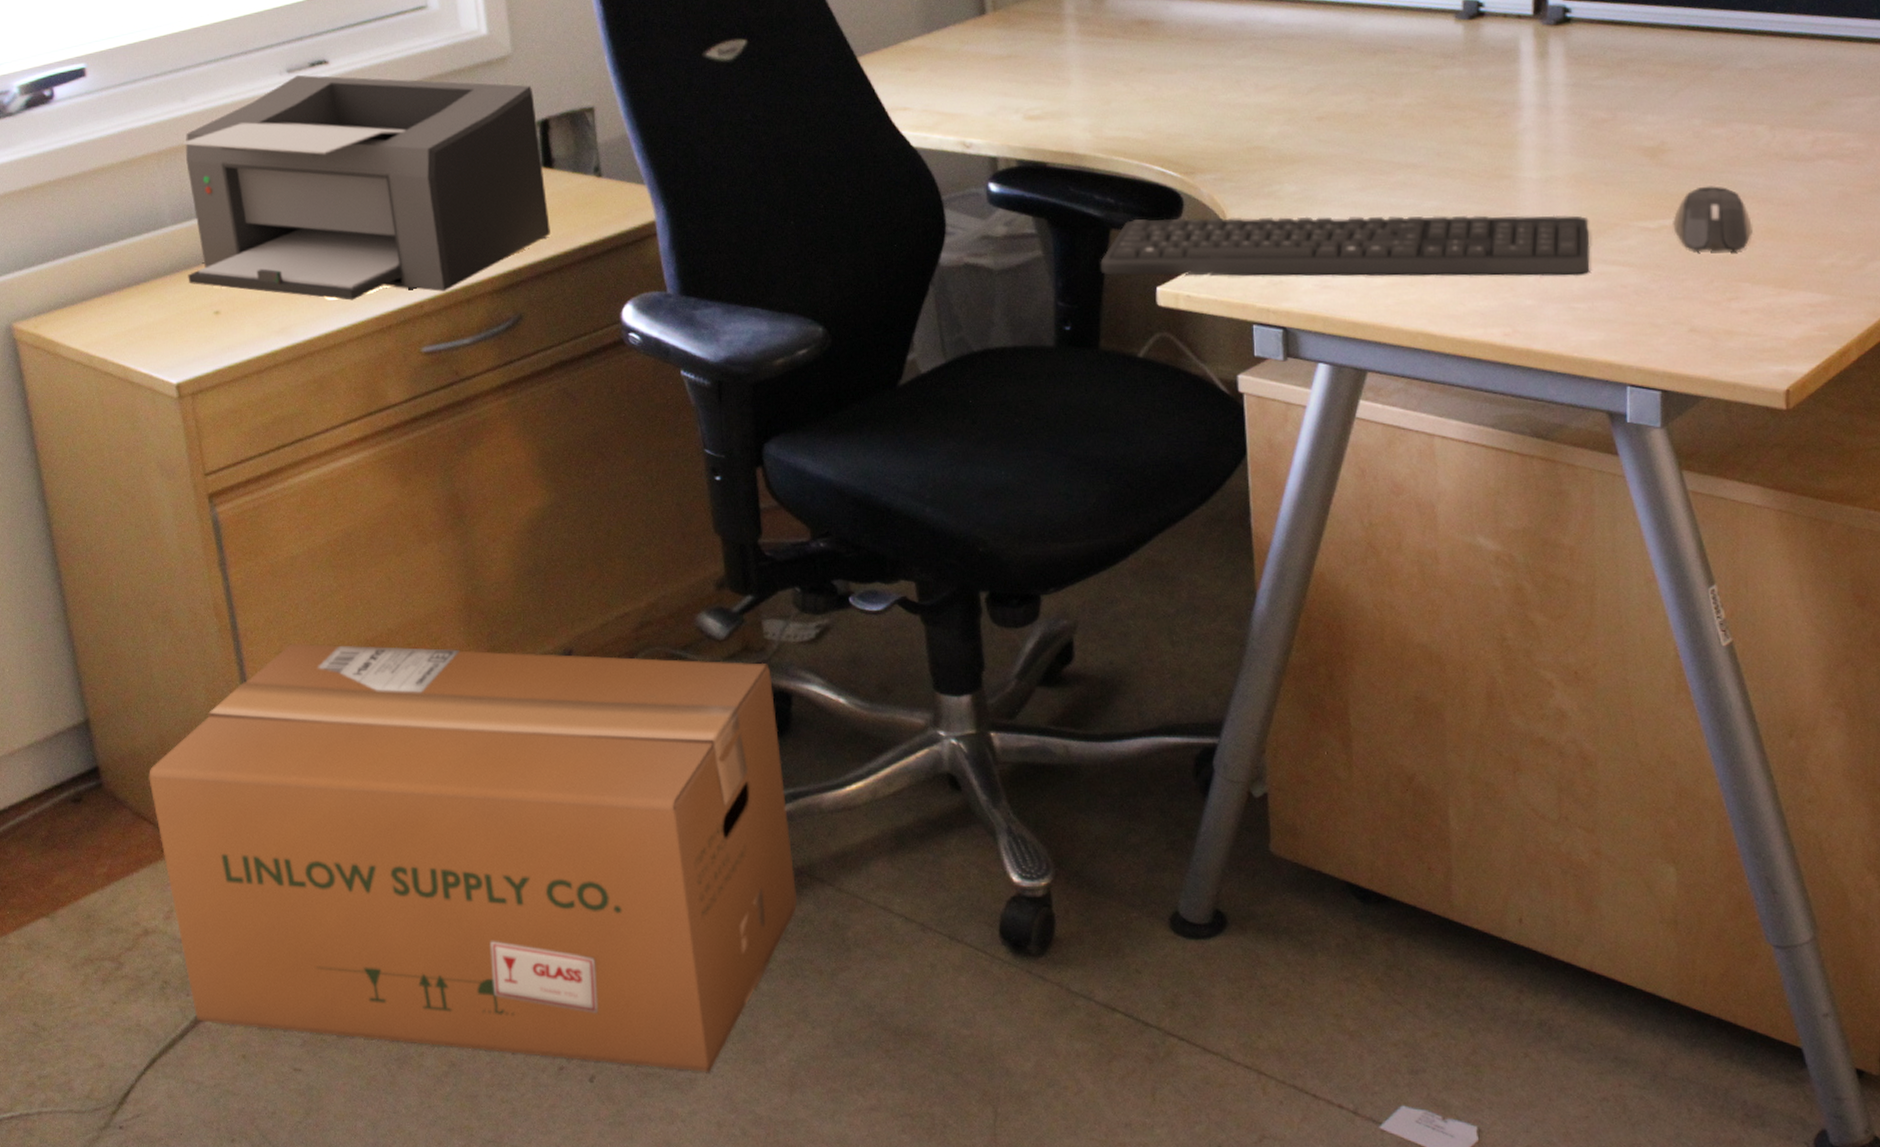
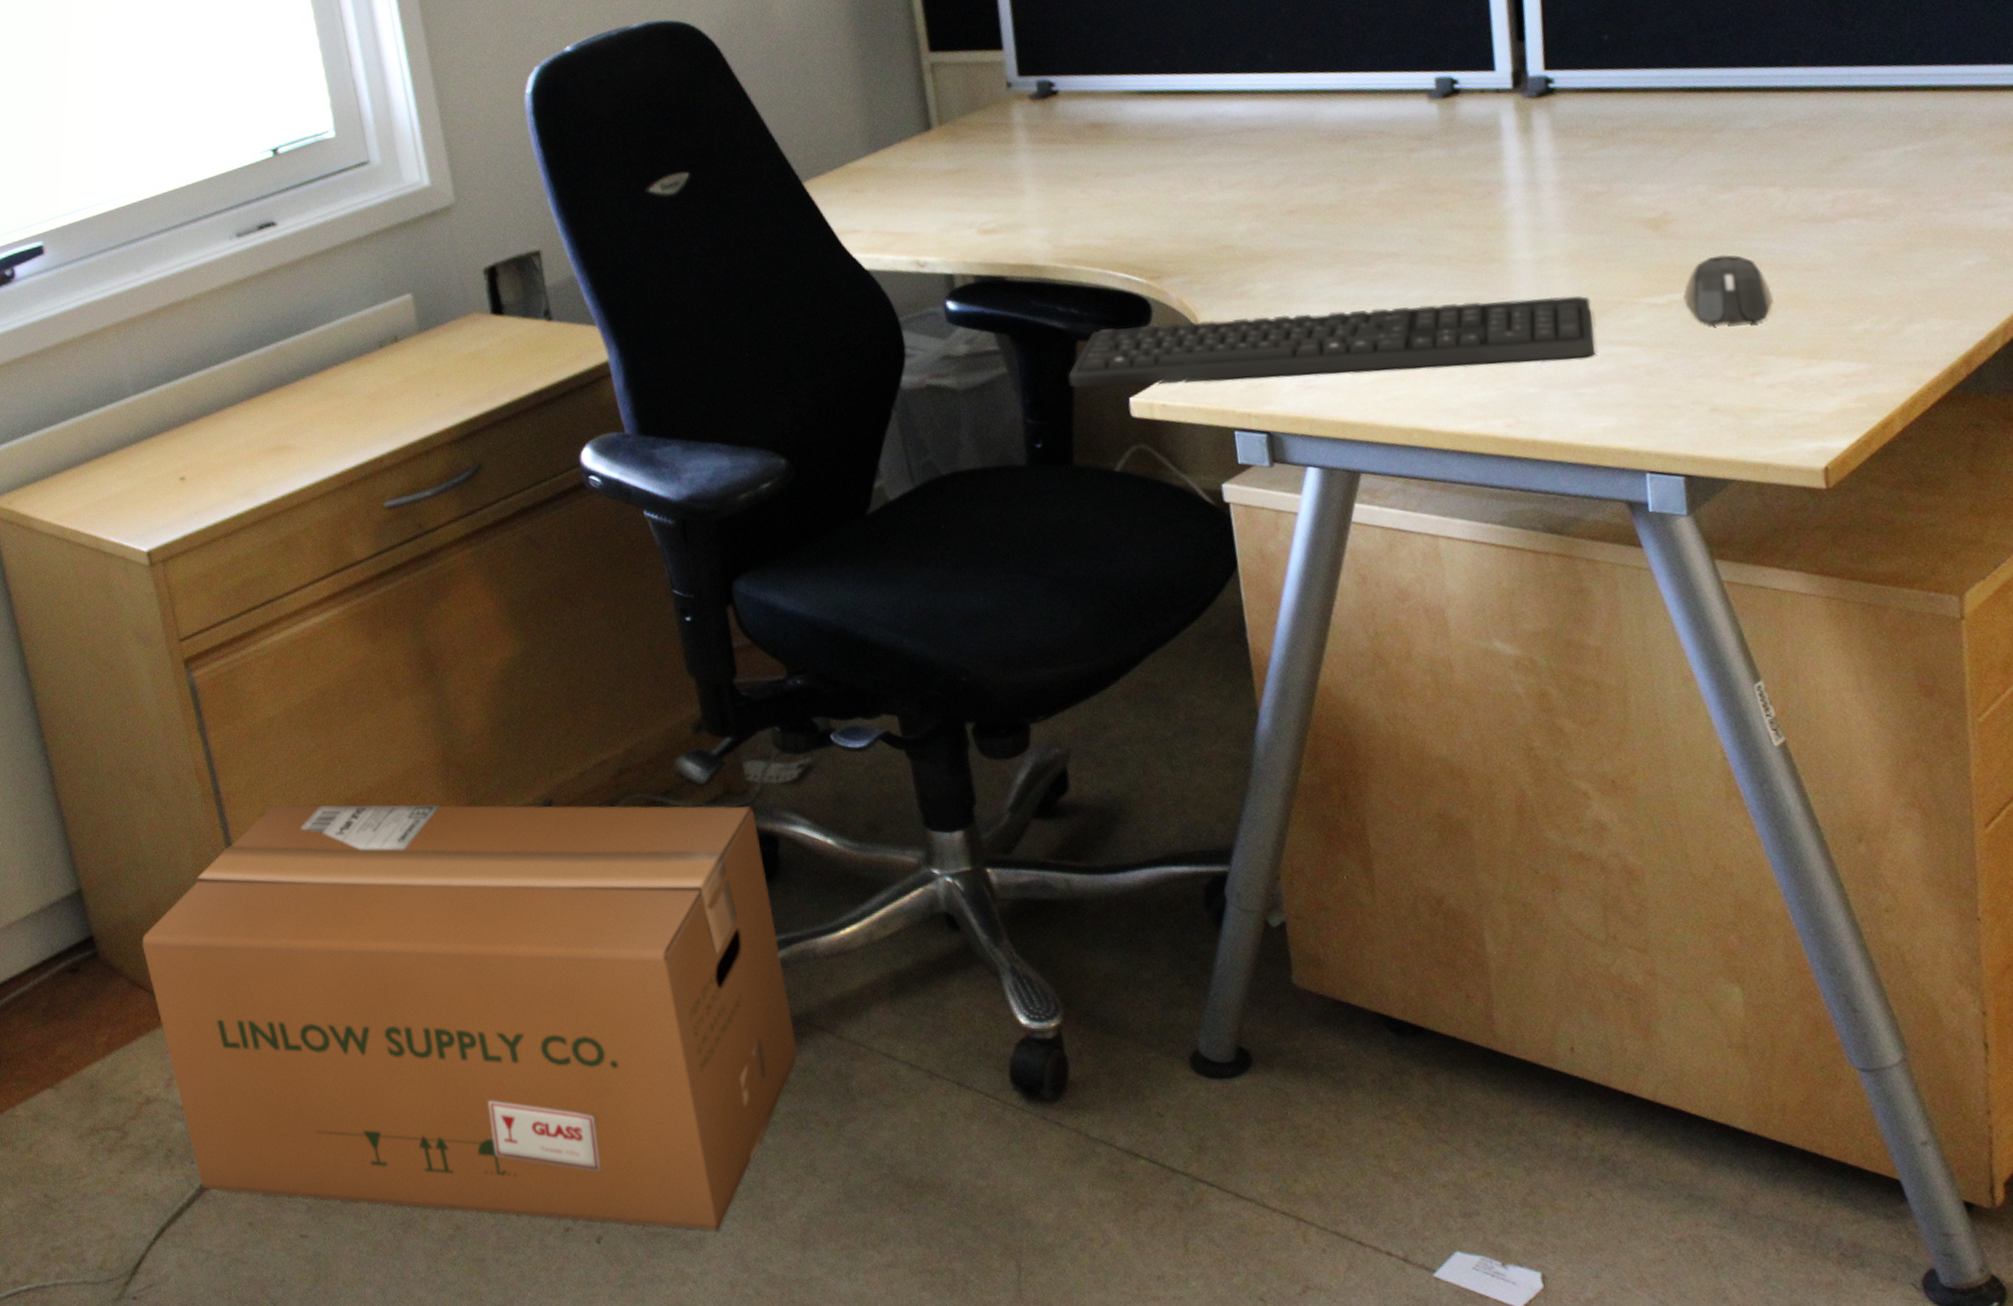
printer: present [182,74,550,301] -> none [140,233,504,459]

